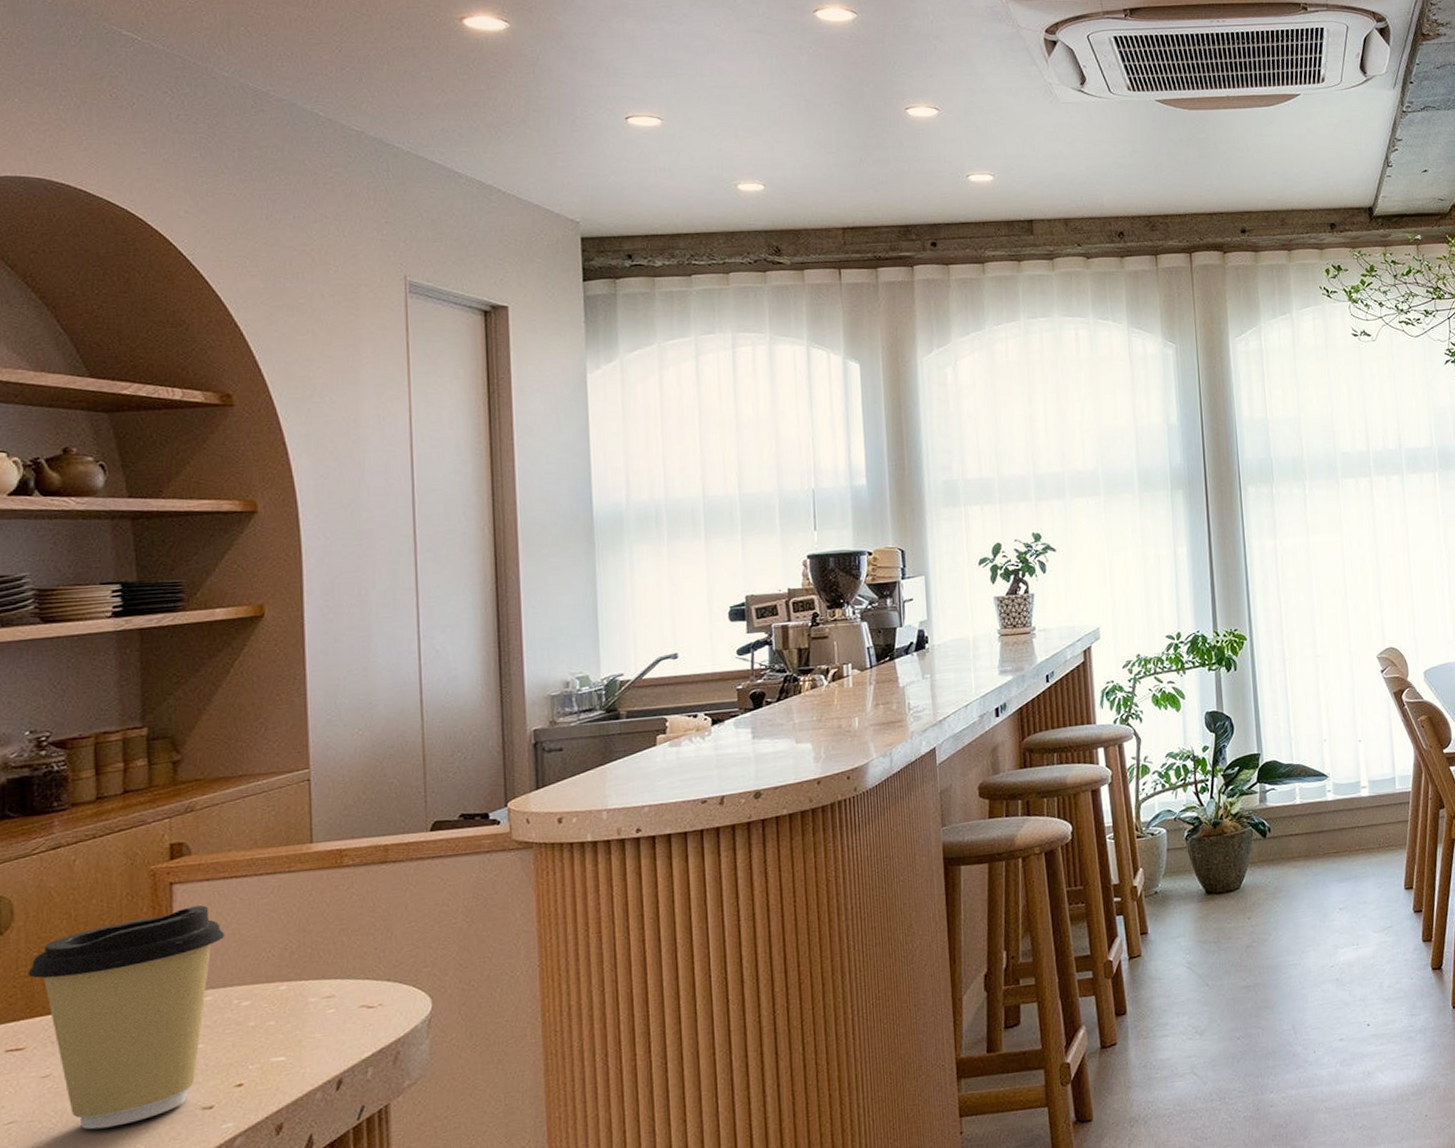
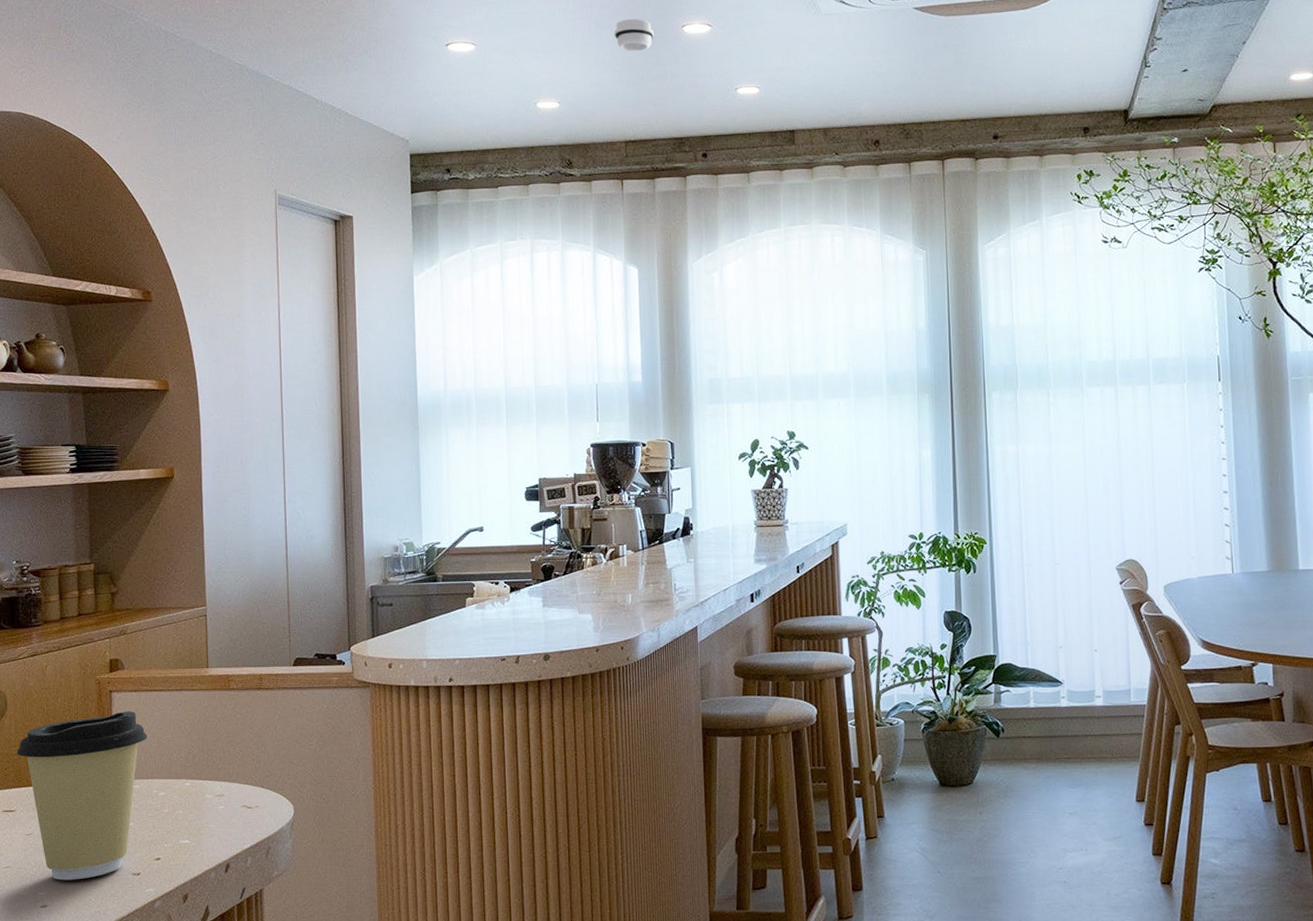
smoke detector: none [827,98,875,133] -> present [614,18,655,52]

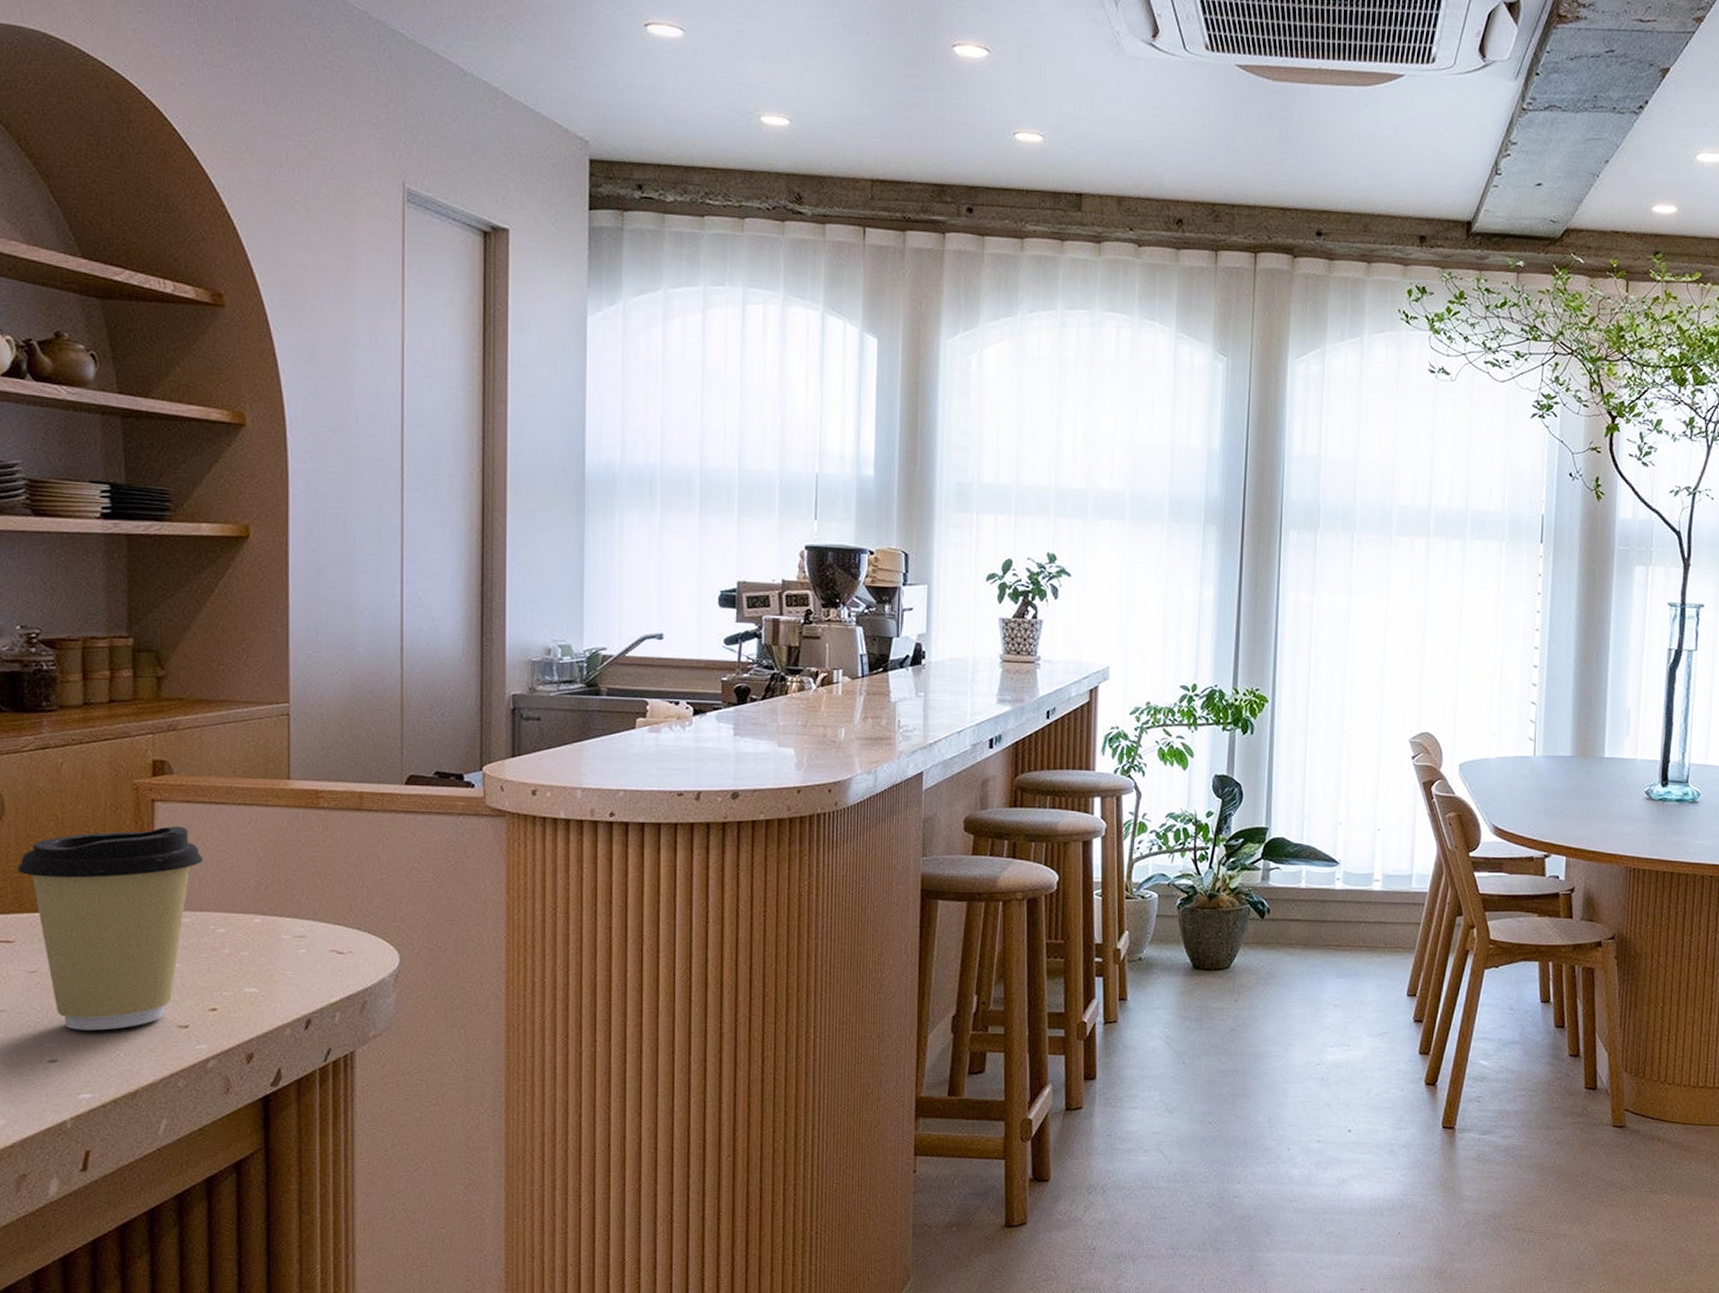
smoke detector: present [614,18,655,52] -> none [865,26,917,70]

